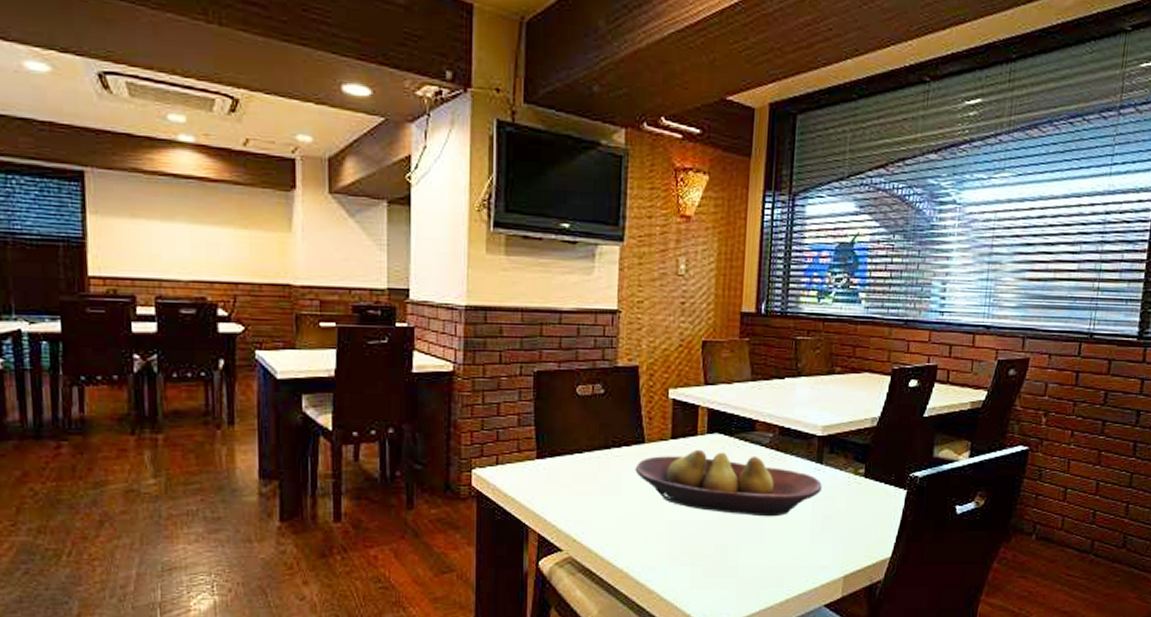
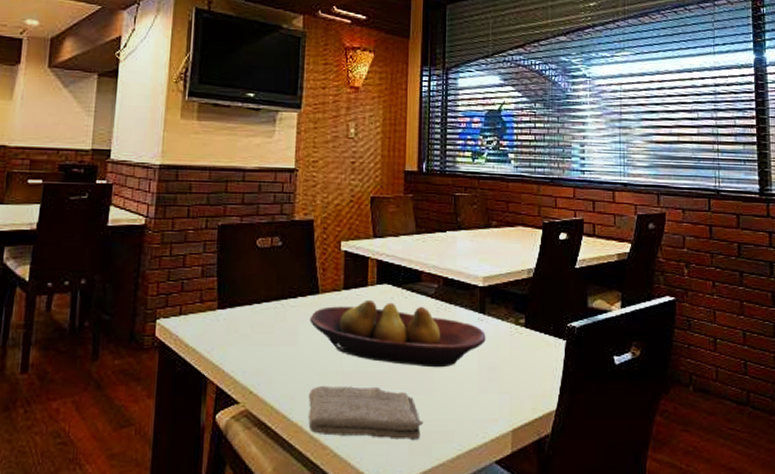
washcloth: none [633,535,753,586] -> present [308,386,424,441]

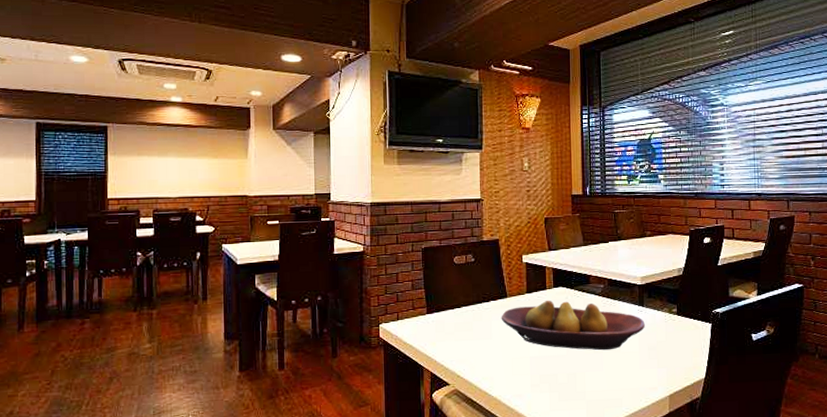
washcloth: present [308,386,424,441] -> none [504,367,597,407]

